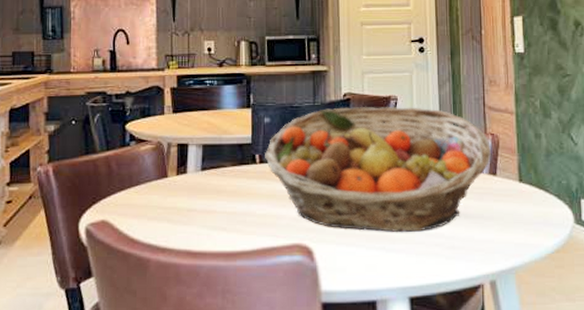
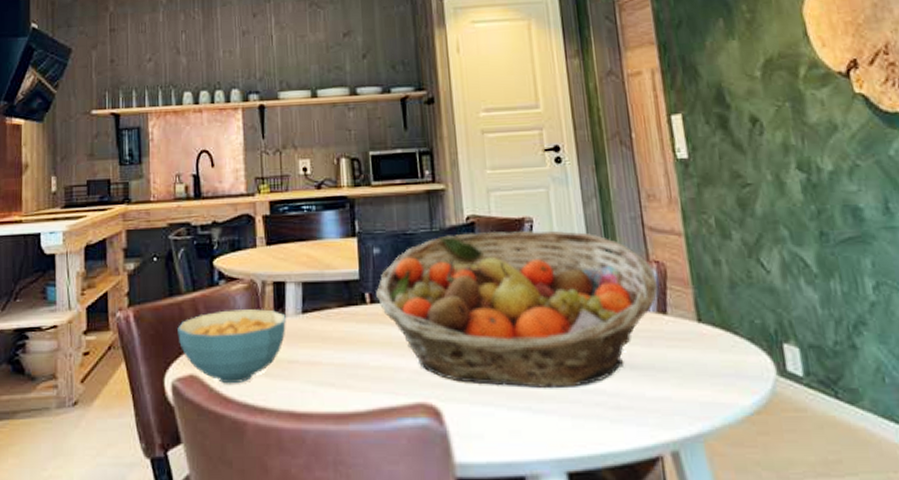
cereal bowl: none [92,166,187,228] -> present [177,309,286,384]

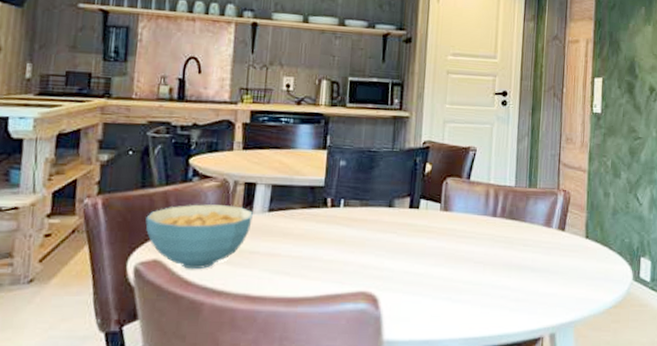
fruit basket: present [376,229,659,388] -> none [337,155,563,283]

